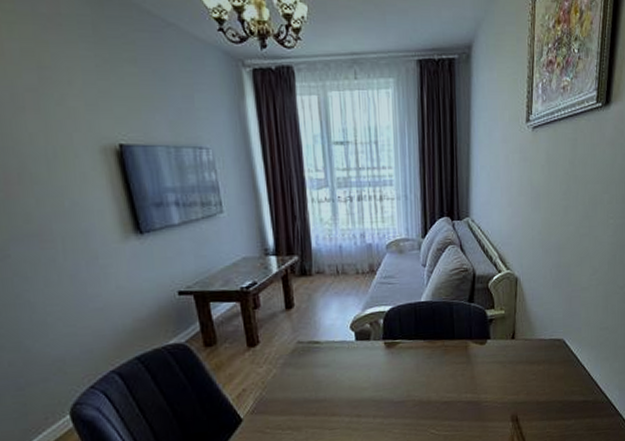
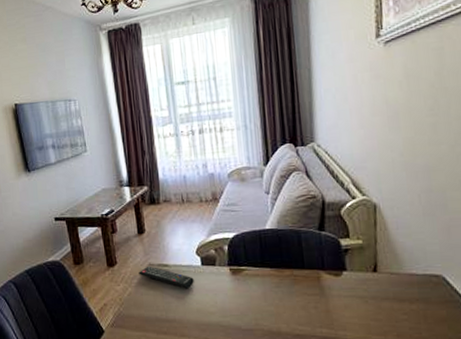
remote control: none [285,343,347,366] -> present [138,265,194,289]

